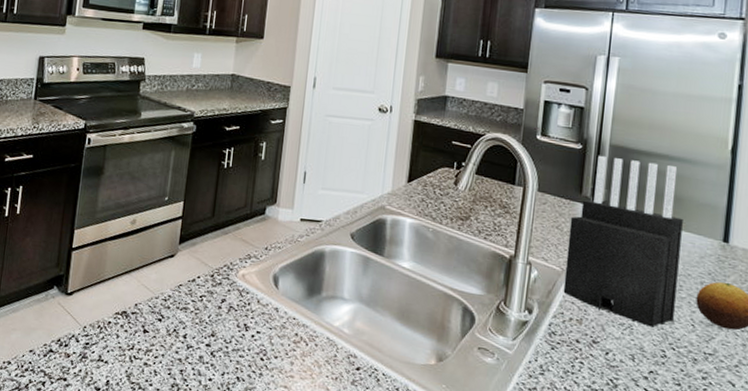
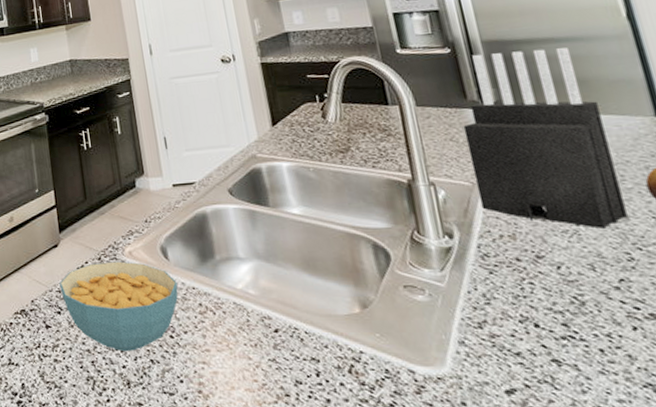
cereal bowl: none [166,279,280,367] -> present [59,261,179,352]

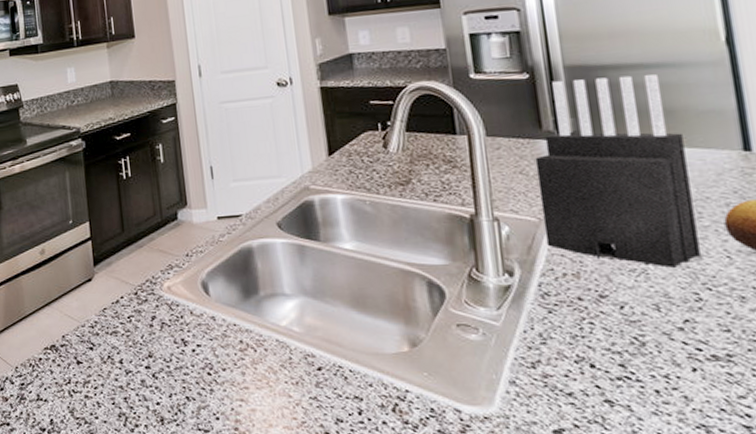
cereal bowl: present [59,261,179,352] -> none [92,296,219,389]

